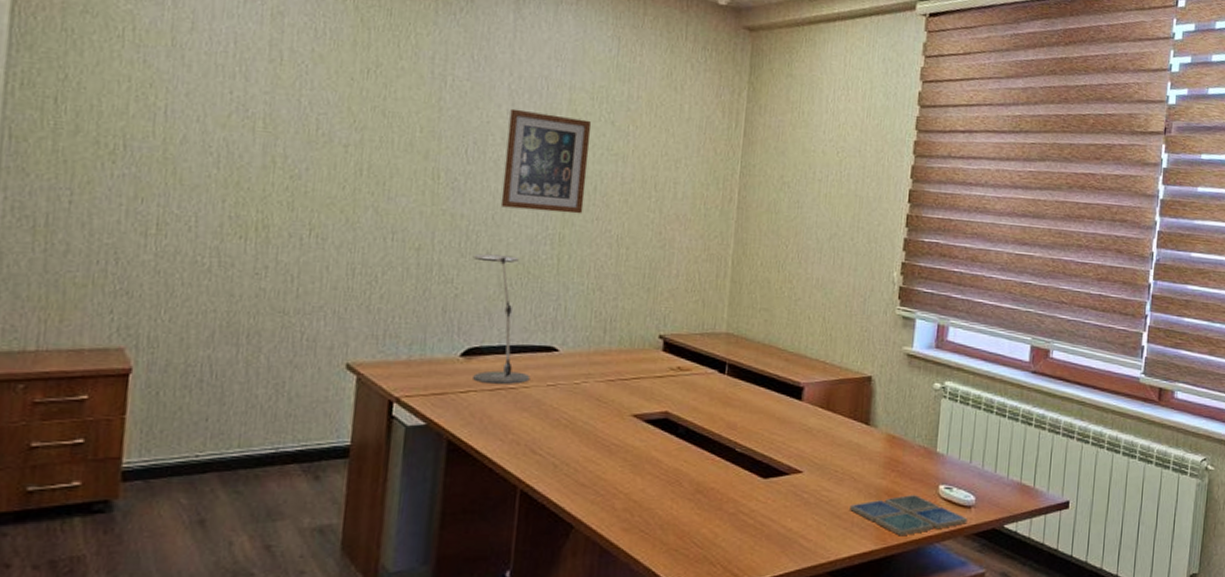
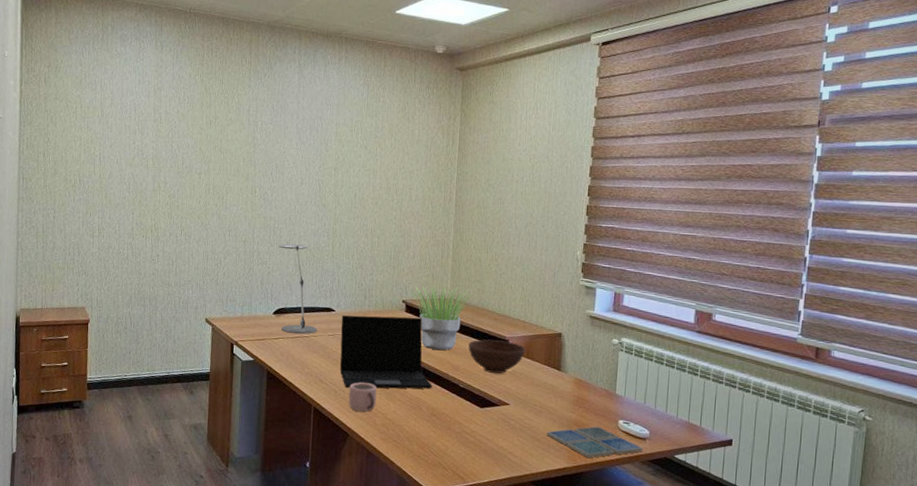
wall art: present [500,108,592,214] -> none [294,141,352,214]
laptop: none [563,356,699,459] -> present [339,315,433,389]
mug: none [574,451,618,493] -> present [348,382,377,412]
potted plant: none [669,314,758,402] -> present [409,285,473,350]
bowl: none [749,386,825,433] -> present [468,339,526,374]

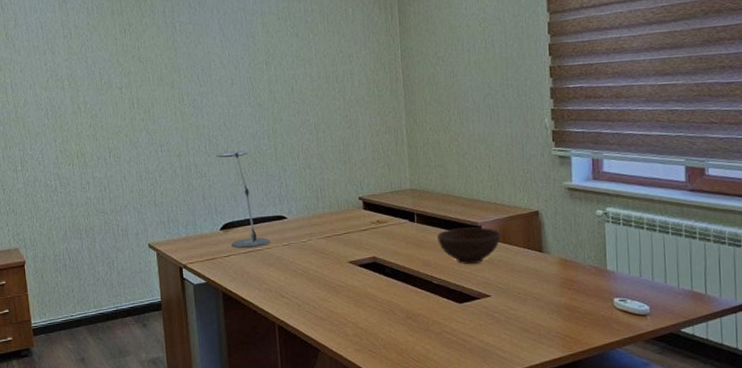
laptop: present [339,315,433,389] -> none [294,214,404,299]
mug: present [348,382,377,412] -> none [313,292,345,324]
potted plant: present [409,285,473,350] -> none [364,176,435,246]
drink coaster: present [547,426,643,458] -> none [536,307,645,344]

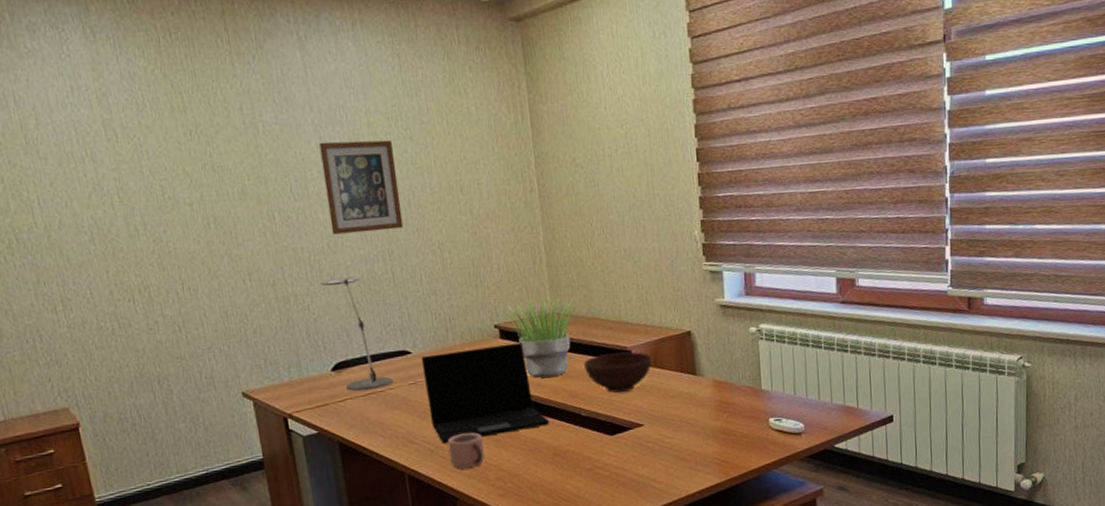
wall art: none [222,36,287,115] -> present [319,140,404,235]
laptop: none [294,214,404,299] -> present [421,342,550,443]
mug: none [313,292,345,324] -> present [447,433,485,469]
potted plant: none [364,176,435,246] -> present [499,298,579,378]

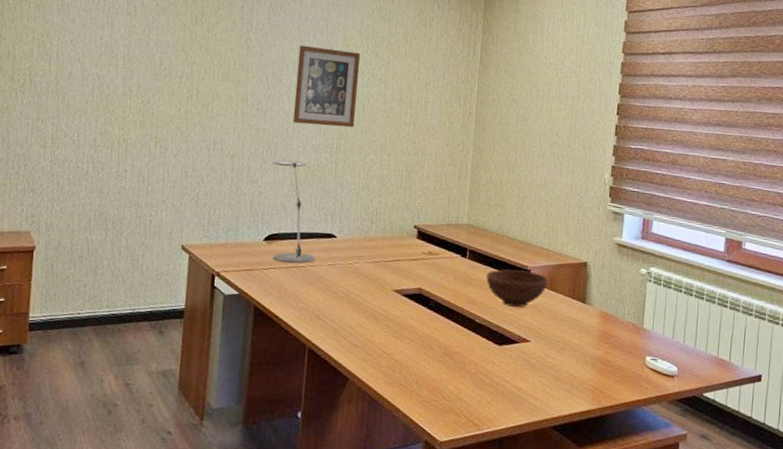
laptop: present [421,342,550,443] -> none [340,241,446,326]
mug: present [447,433,485,469] -> none [349,319,383,352]
potted plant: present [499,298,579,378] -> none [421,209,492,281]

